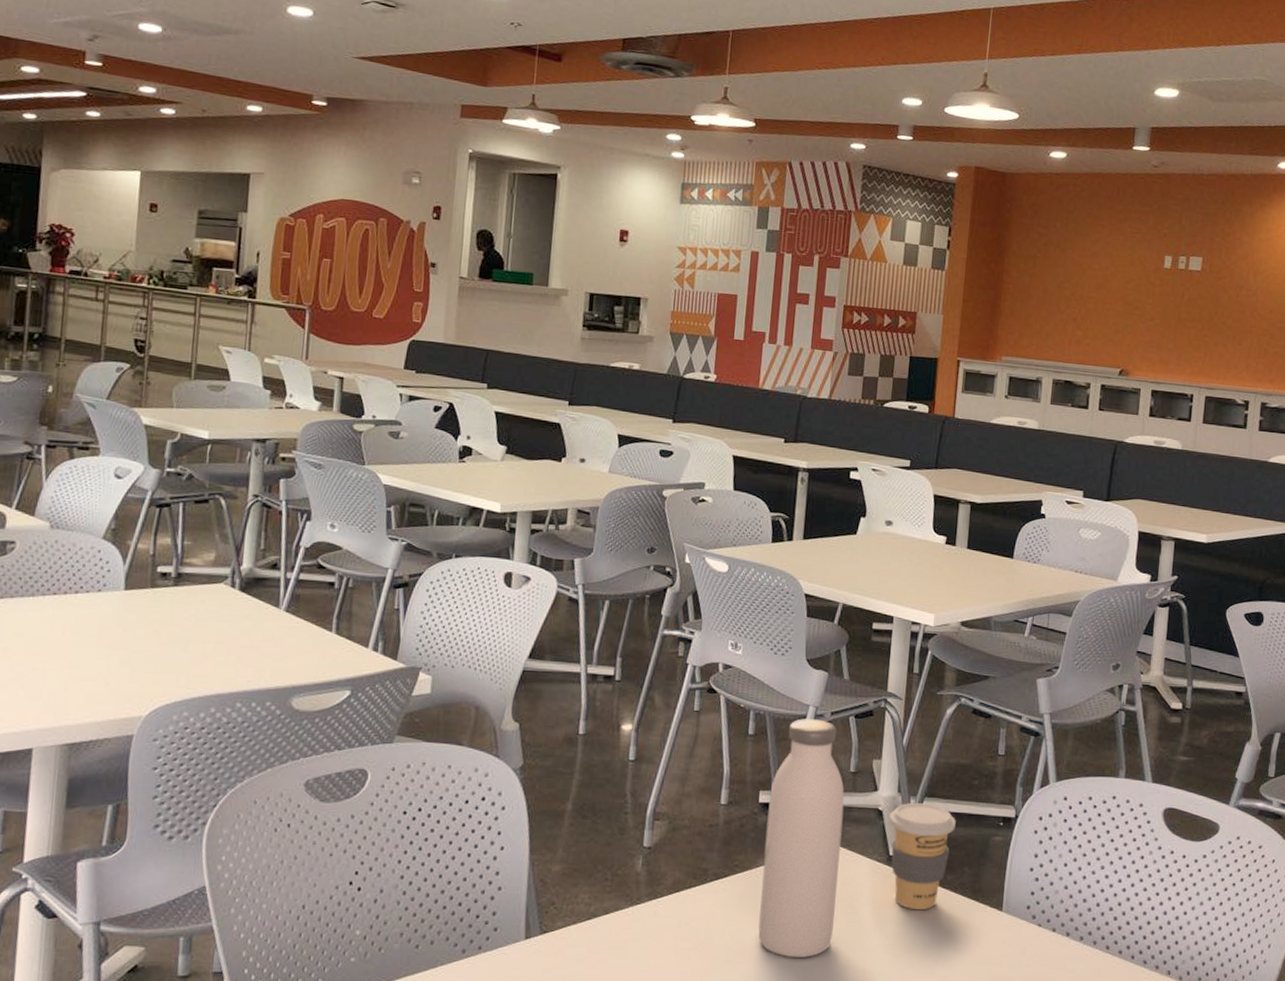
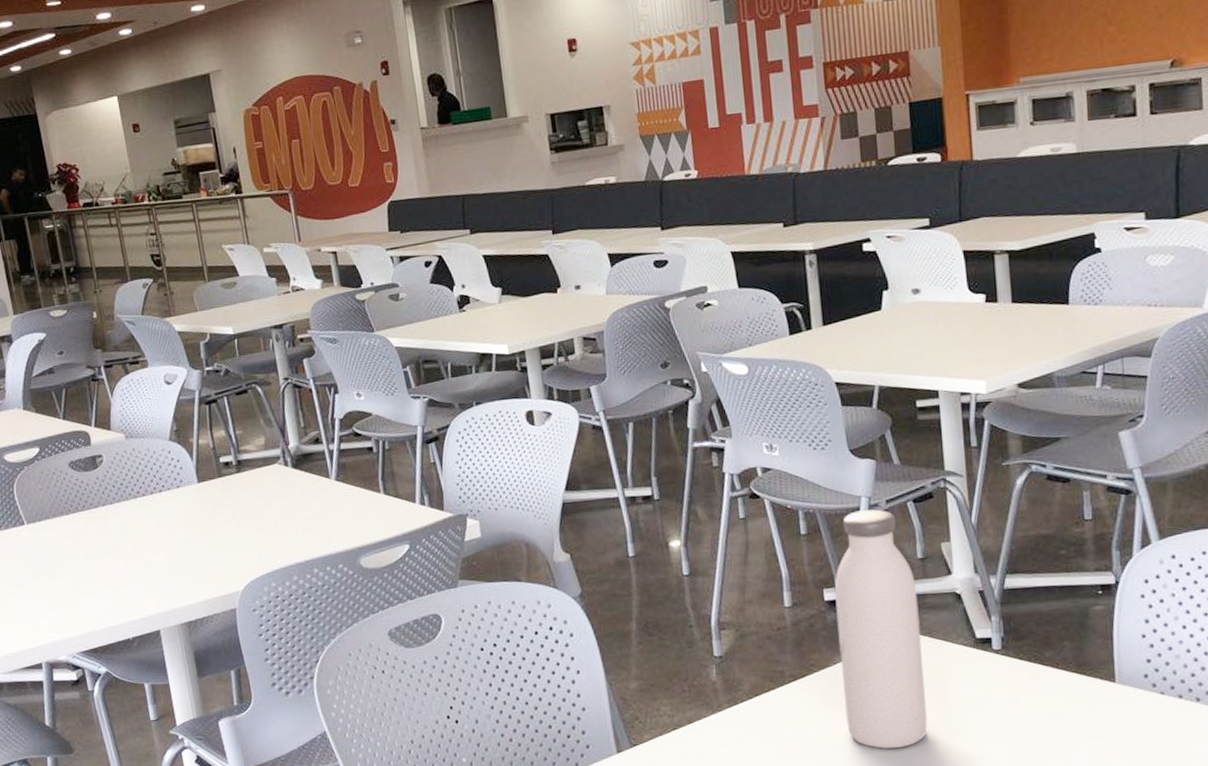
coffee cup: present [889,802,956,910] -> none [969,580,1047,691]

